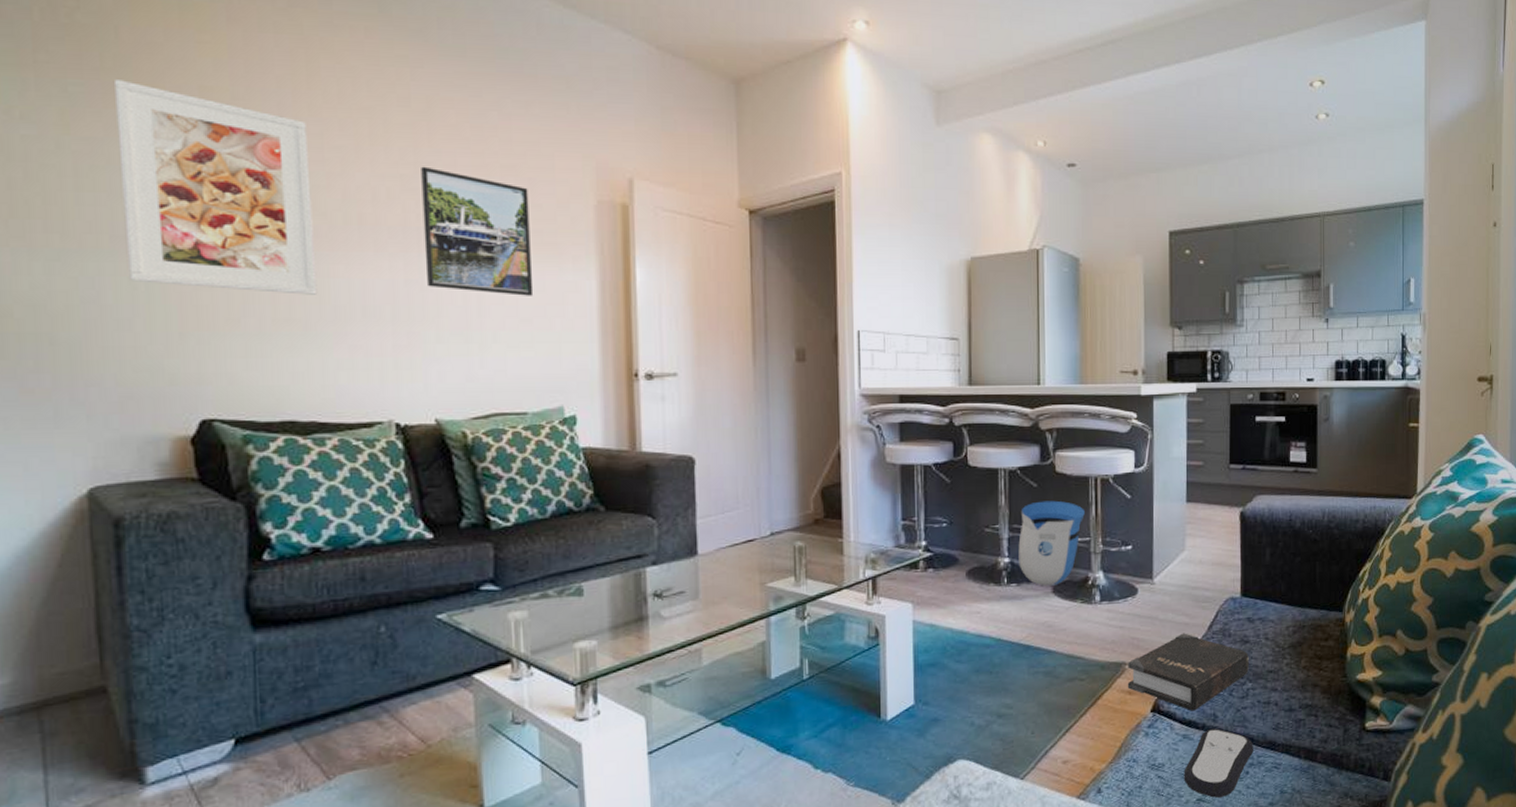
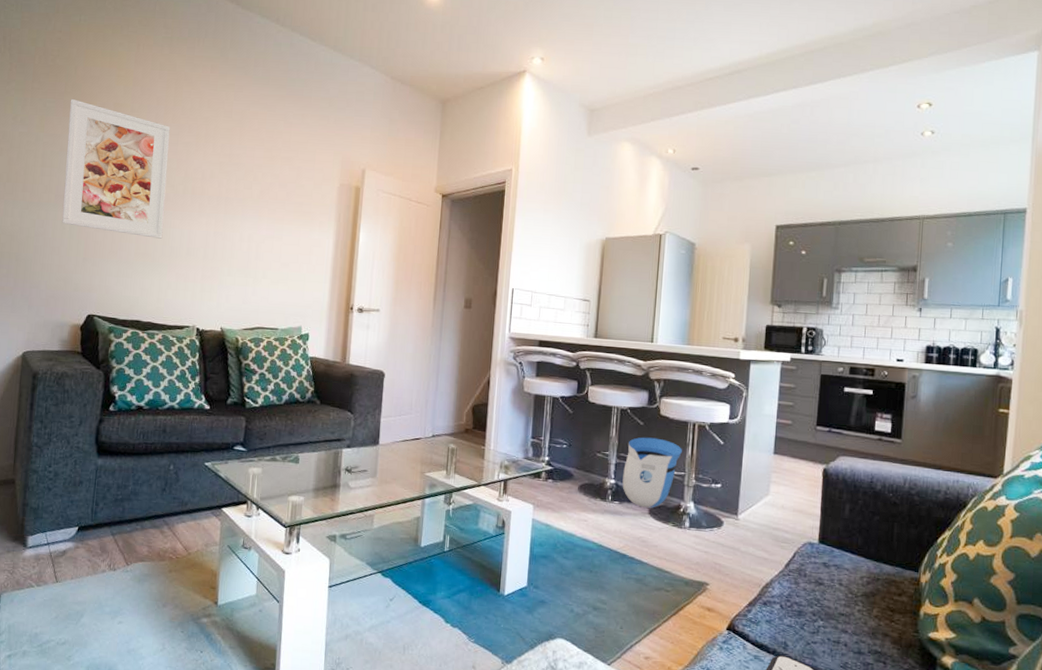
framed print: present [421,166,534,296] -> none [227,157,297,248]
hardback book: present [1127,633,1249,711] -> none [707,566,822,636]

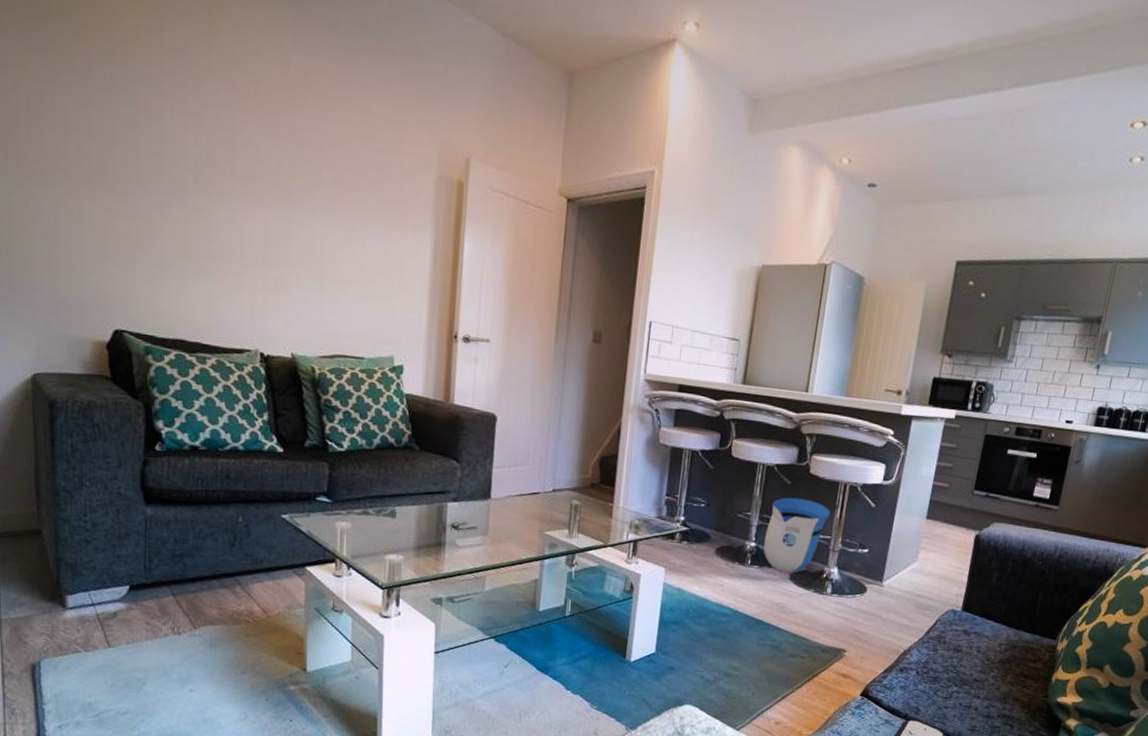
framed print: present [62,99,170,239] -> none [58,28,207,235]

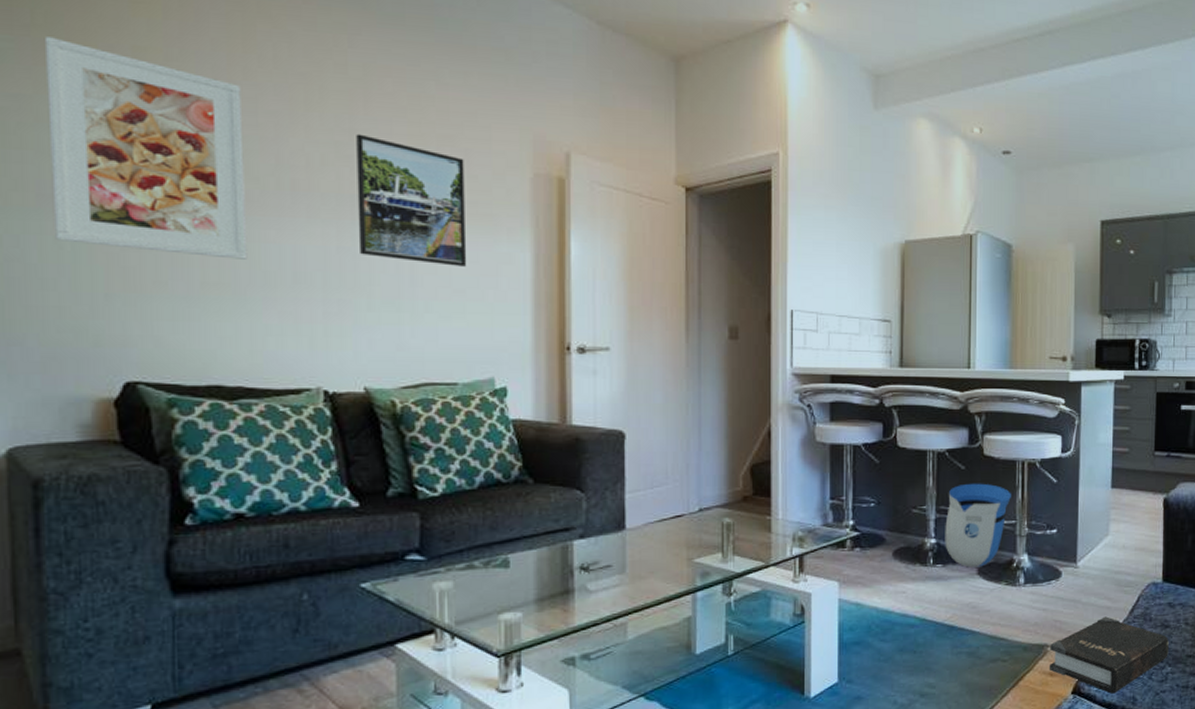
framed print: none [58,28,207,235] -> present [44,37,248,260]
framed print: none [292,129,381,256] -> present [356,133,467,267]
hardback book: none [842,633,959,702] -> present [1049,616,1169,694]

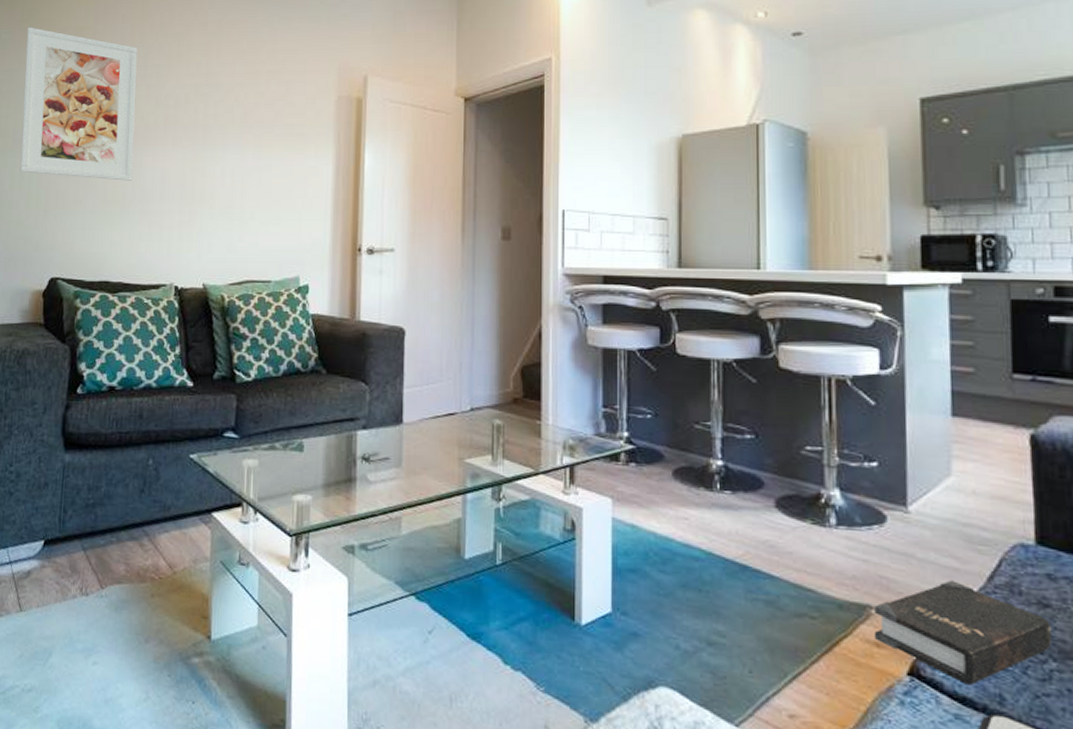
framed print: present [356,133,467,267] -> none [206,76,285,180]
sun visor: present [945,483,1011,568] -> none [734,399,815,499]

